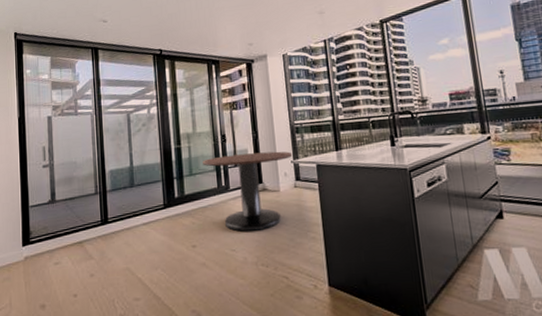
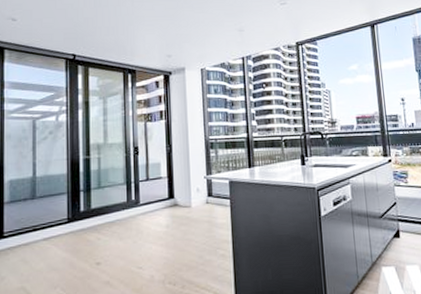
dining table: present [201,151,293,232] -> none [111,166,206,248]

